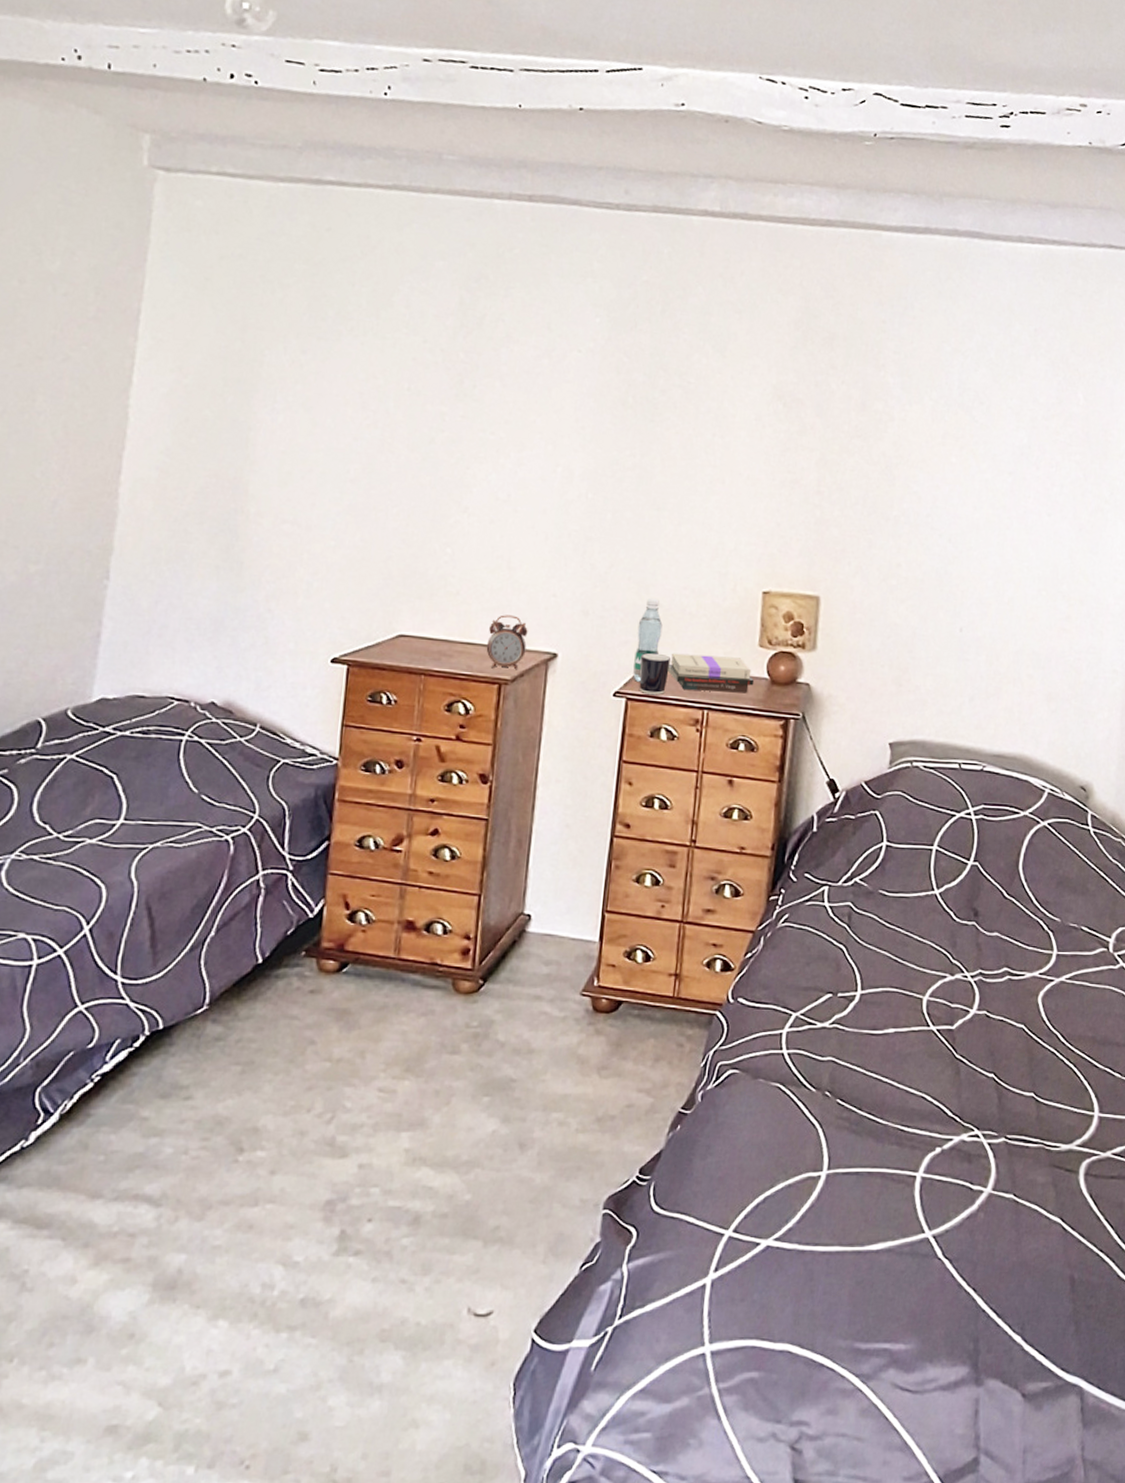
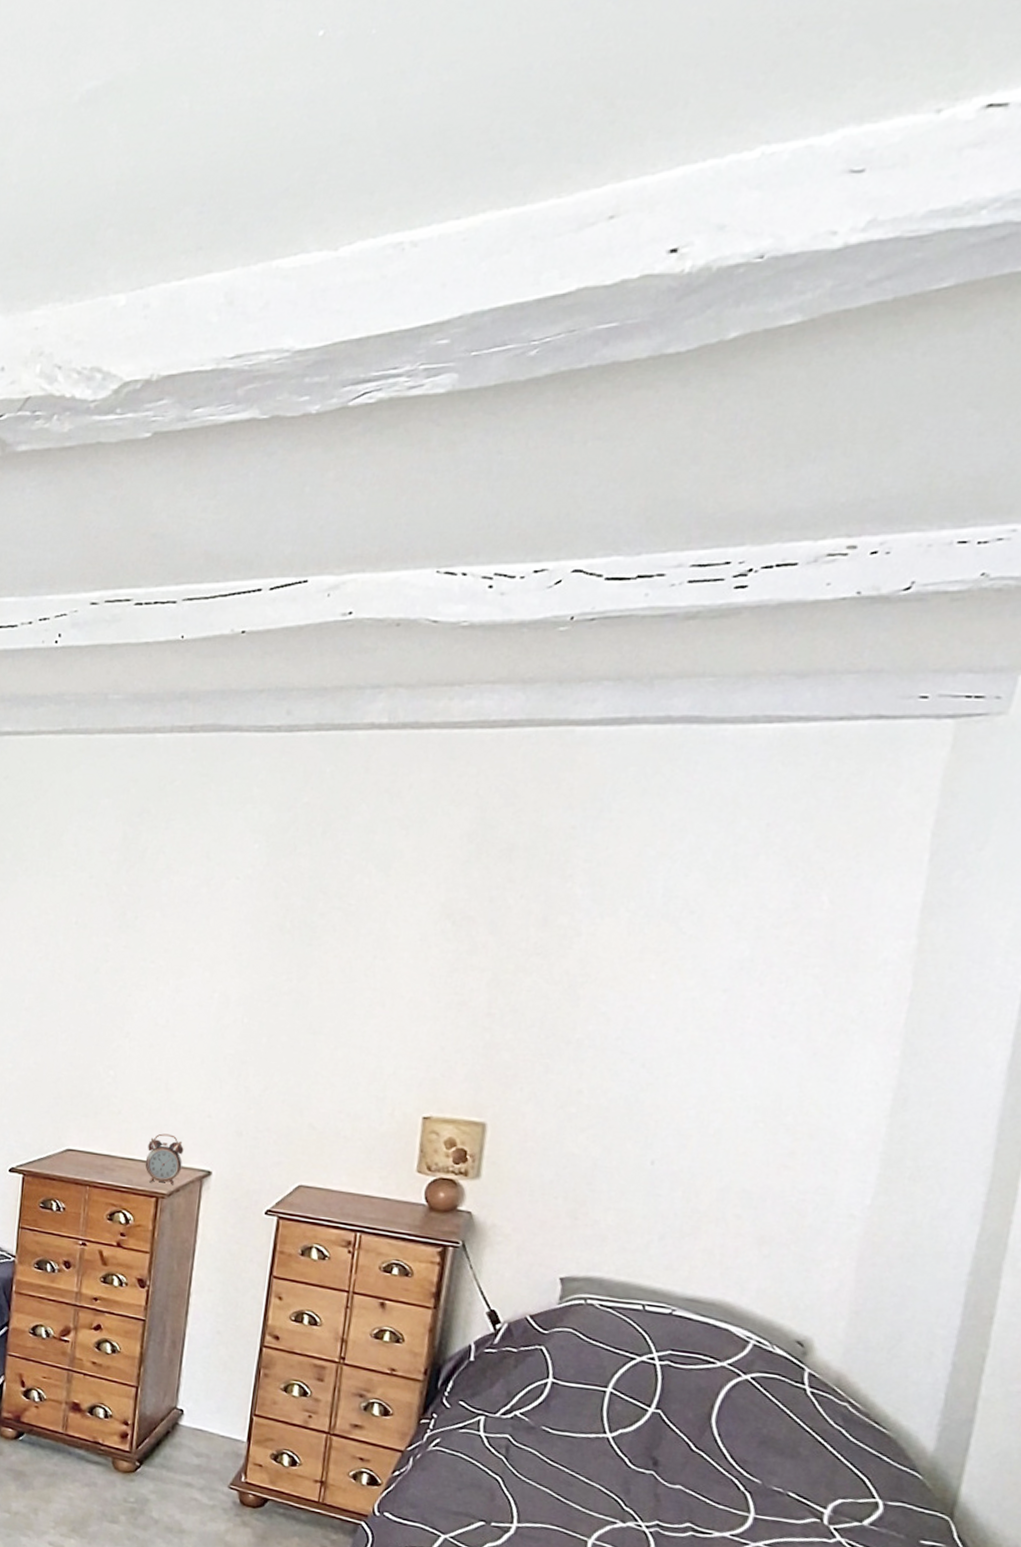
bottle: present [633,597,663,683] -> none [285,1120,316,1203]
mug: present [639,652,672,696] -> none [290,1174,324,1216]
books: present [668,653,755,694] -> none [320,1175,411,1219]

